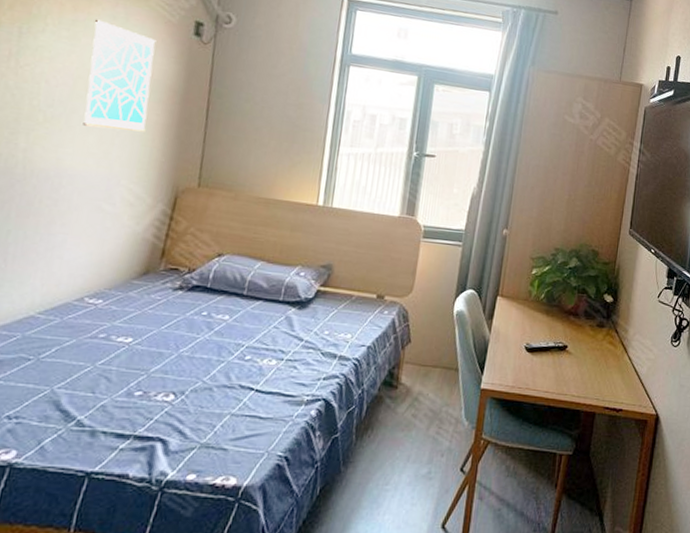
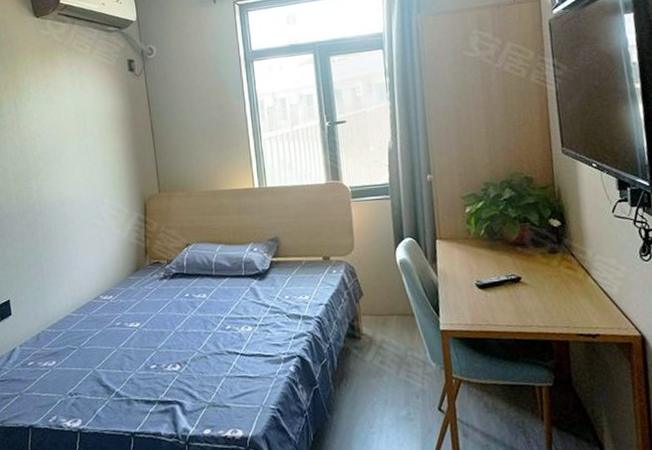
wall art: present [83,19,156,132] -> none [59,79,112,163]

